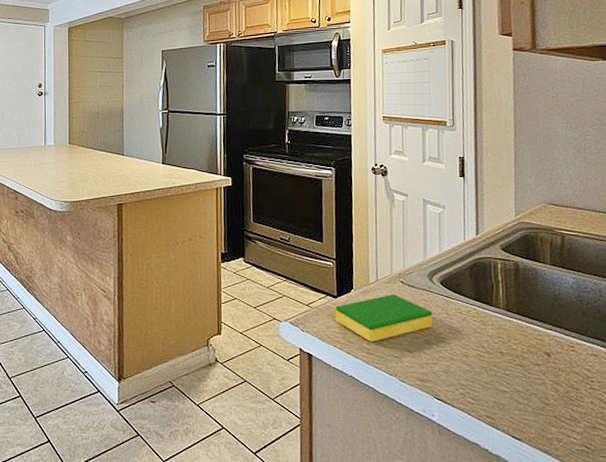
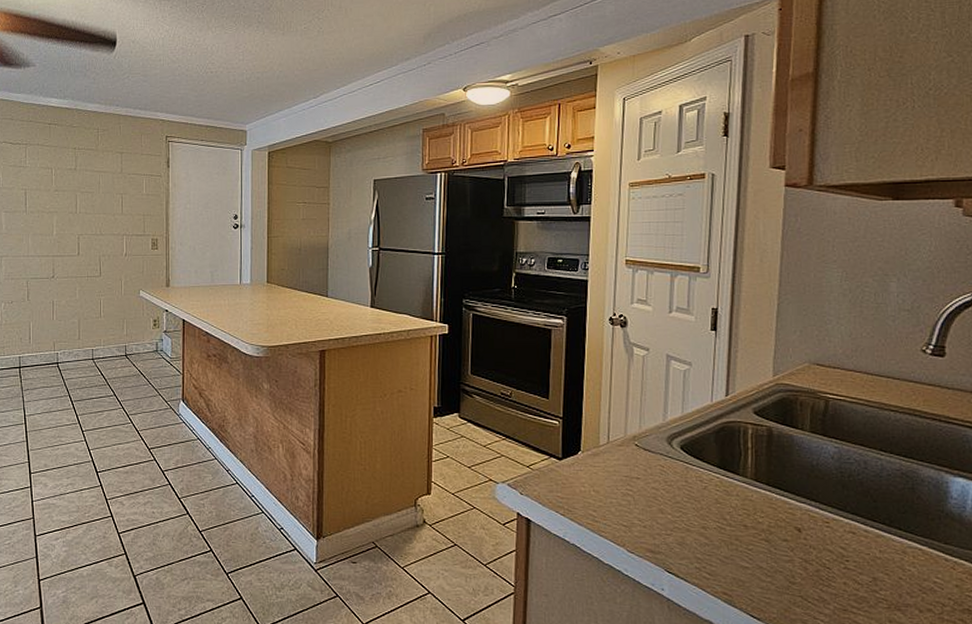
dish sponge: present [335,294,433,342] -> none [559,458,669,509]

